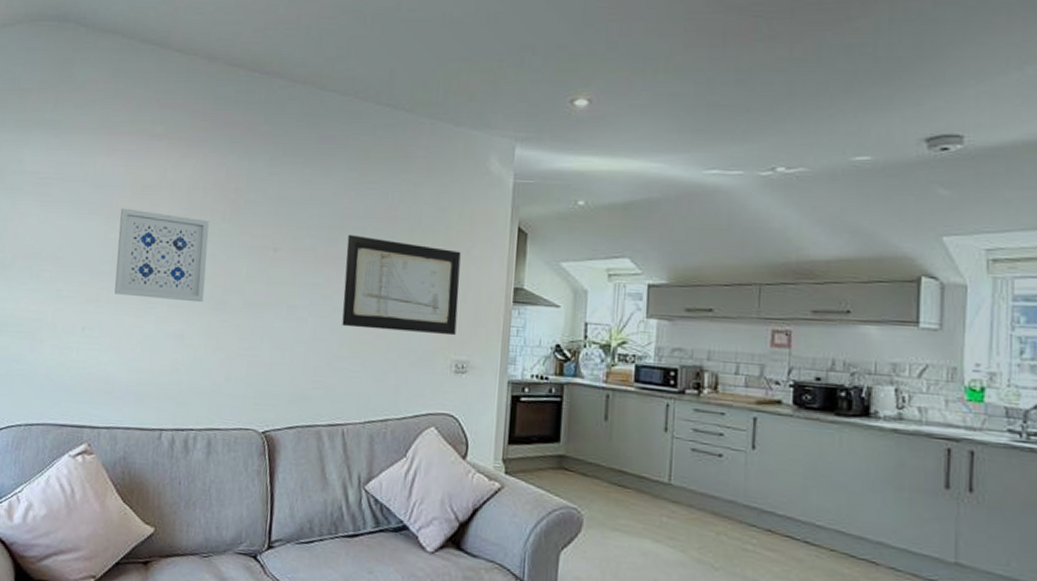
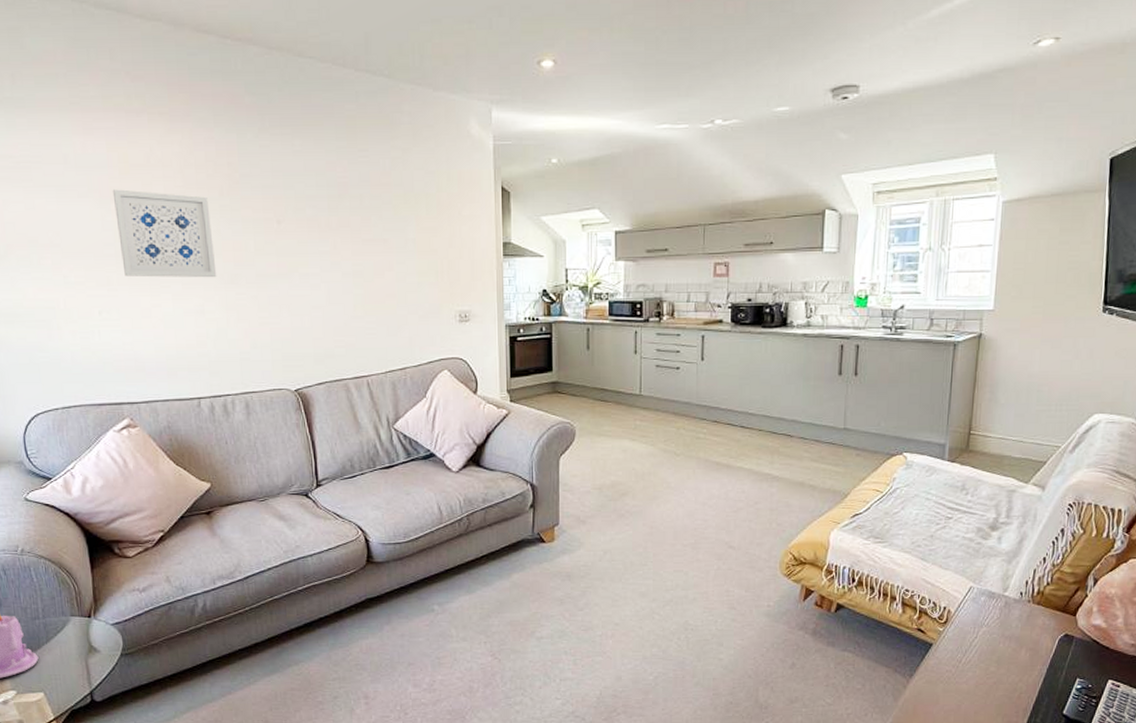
wall art: present [342,234,461,336] -> none [346,202,456,290]

